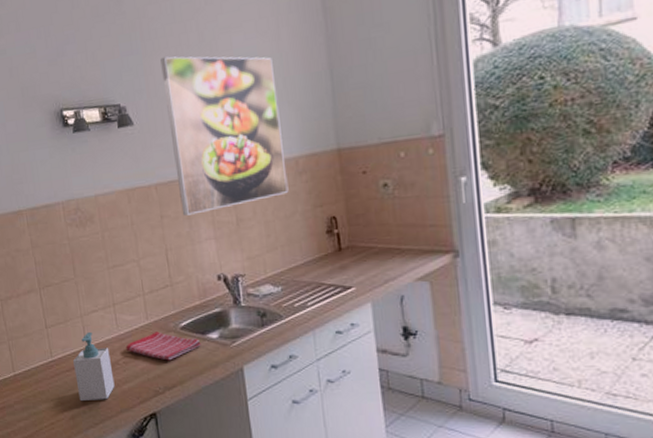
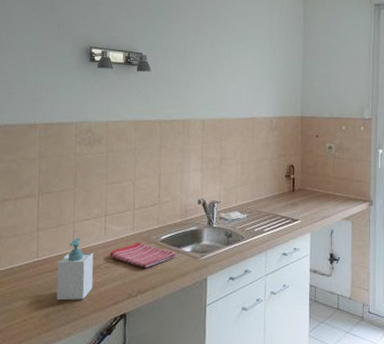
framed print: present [160,56,289,216] -> none [178,25,264,149]

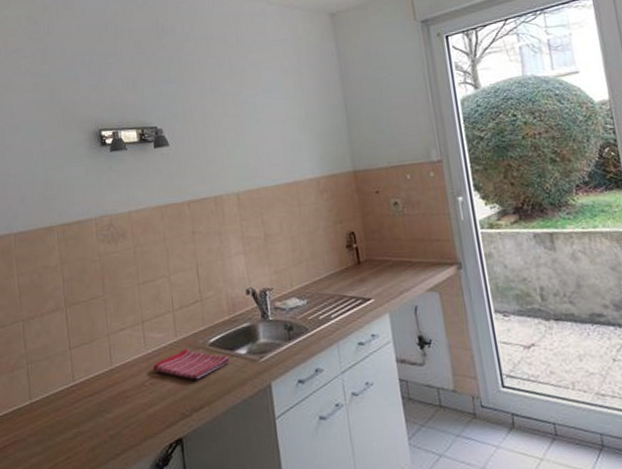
soap bottle: present [56,237,94,300] -> none [97,351,140,429]

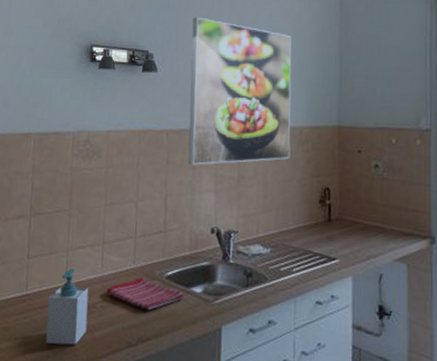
soap bottle: none [97,351,140,429] -> present [45,268,89,346]
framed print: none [196,86,312,232] -> present [188,17,292,165]

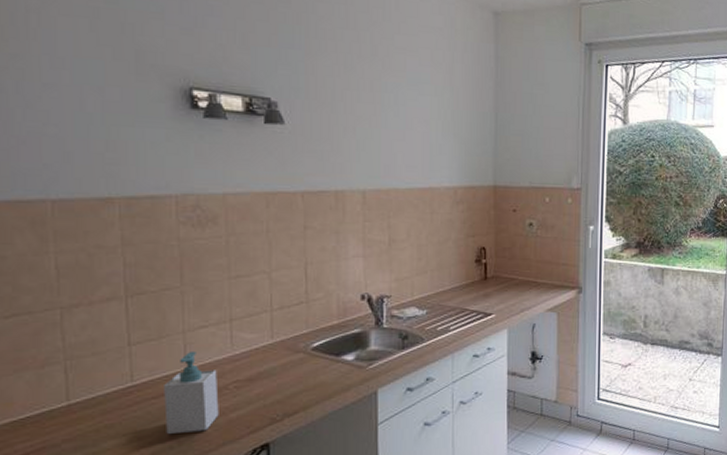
dish towel: present [106,277,184,311] -> none [240,352,333,385]
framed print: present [188,17,292,165] -> none [326,60,445,229]

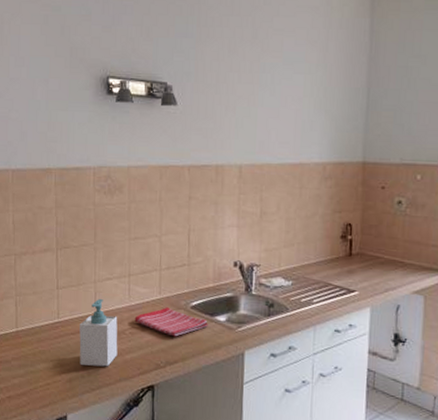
dish towel: none [240,352,333,385] -> present [134,307,208,337]

